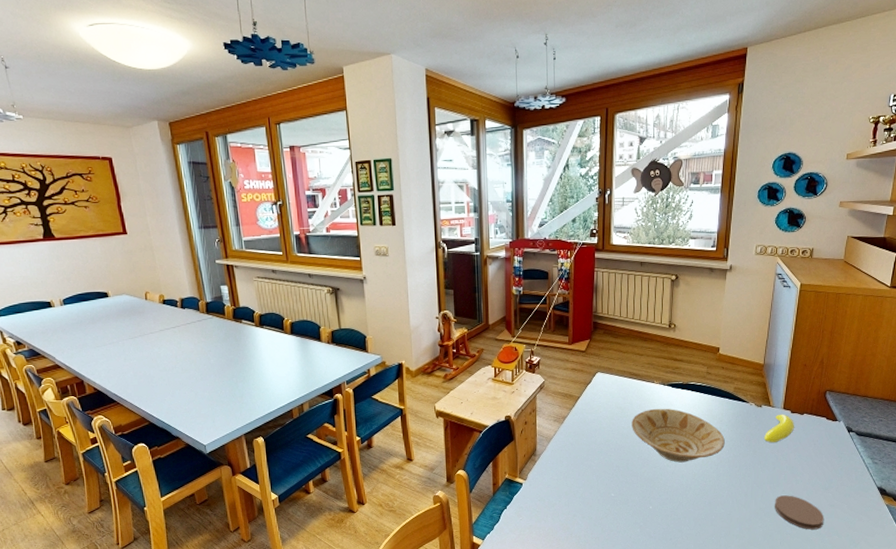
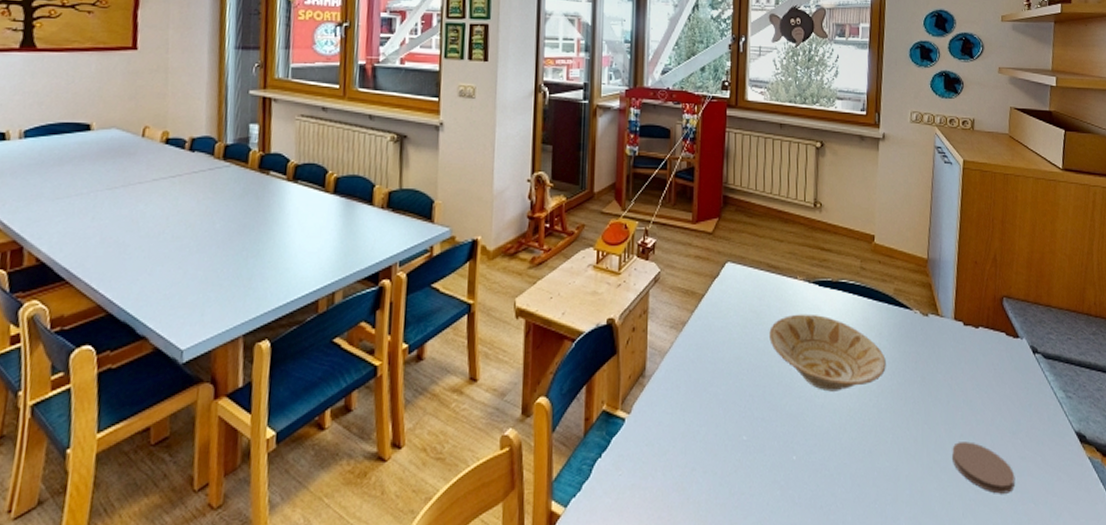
banana: present [763,414,794,443] -> none [933,326,969,365]

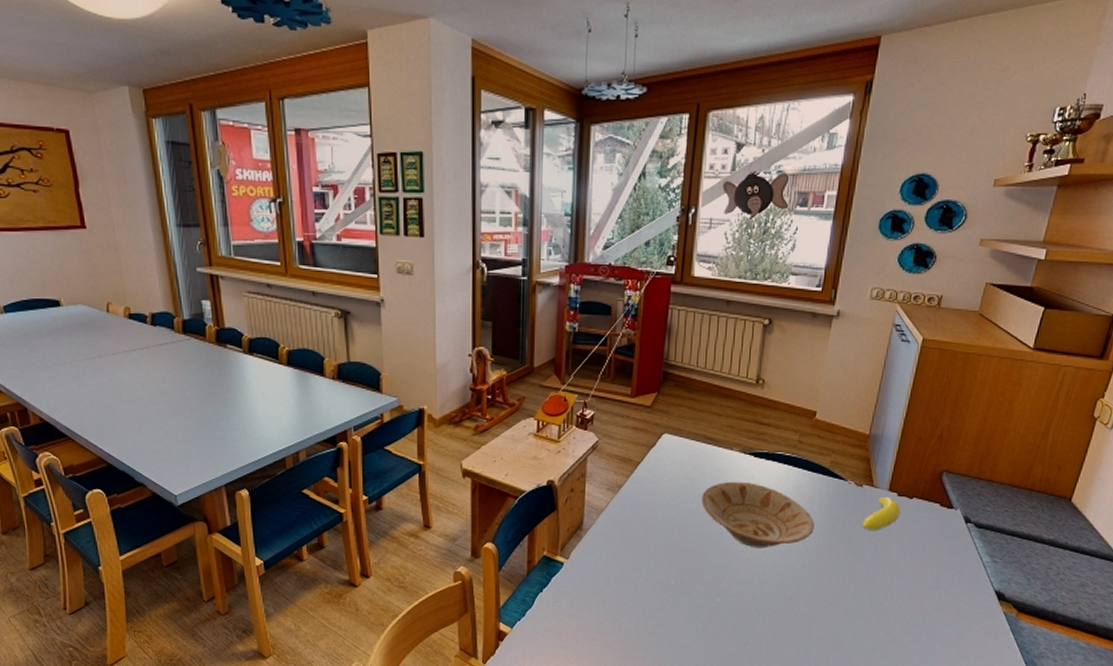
banana: none [933,326,969,365] -> present [861,496,901,530]
coaster: present [952,441,1015,494] -> none [868,594,928,637]

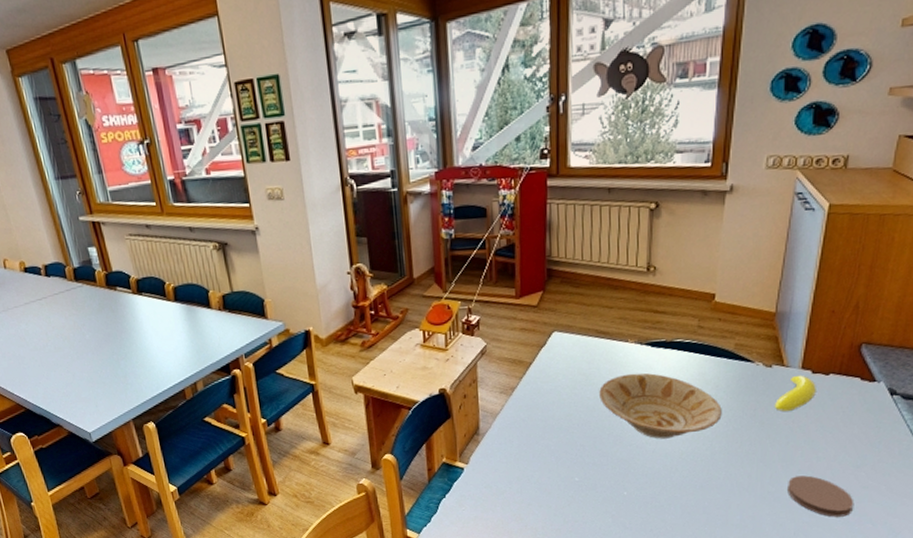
coaster: none [868,594,928,637] -> present [788,475,854,517]

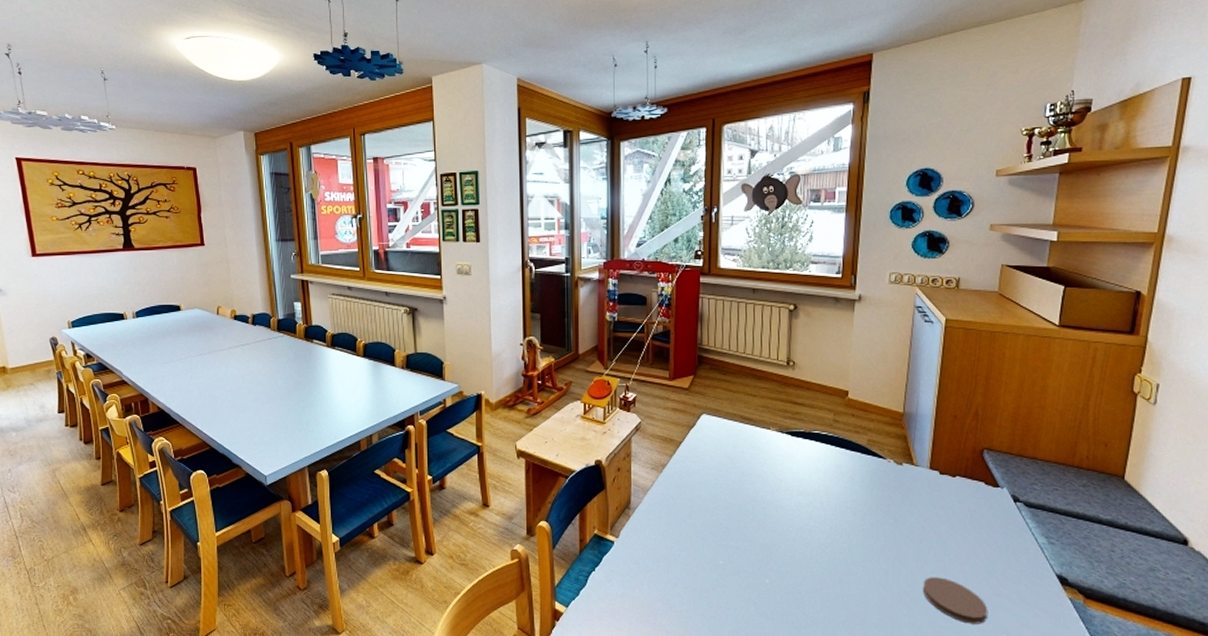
bowl: present [599,373,722,439] -> none [743,460,858,528]
banana: present [774,375,816,411] -> none [906,475,944,510]

